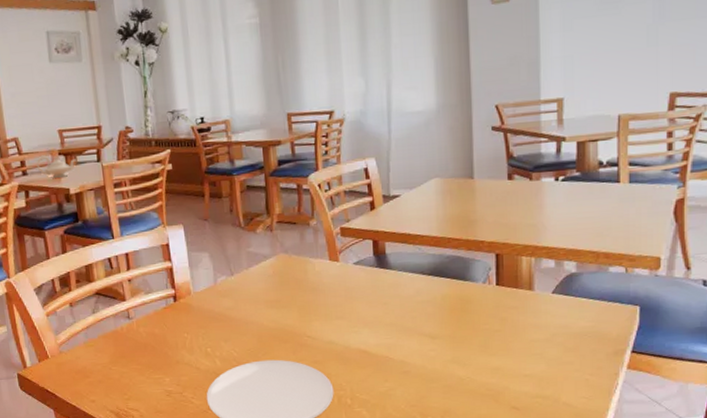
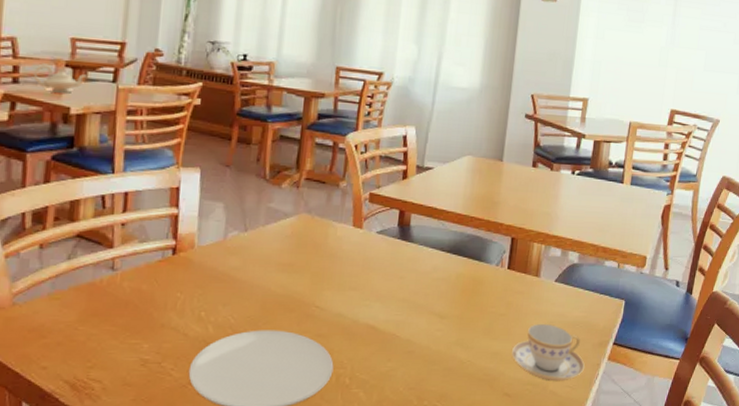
teacup: none [513,336,601,393] -> present [511,323,586,382]

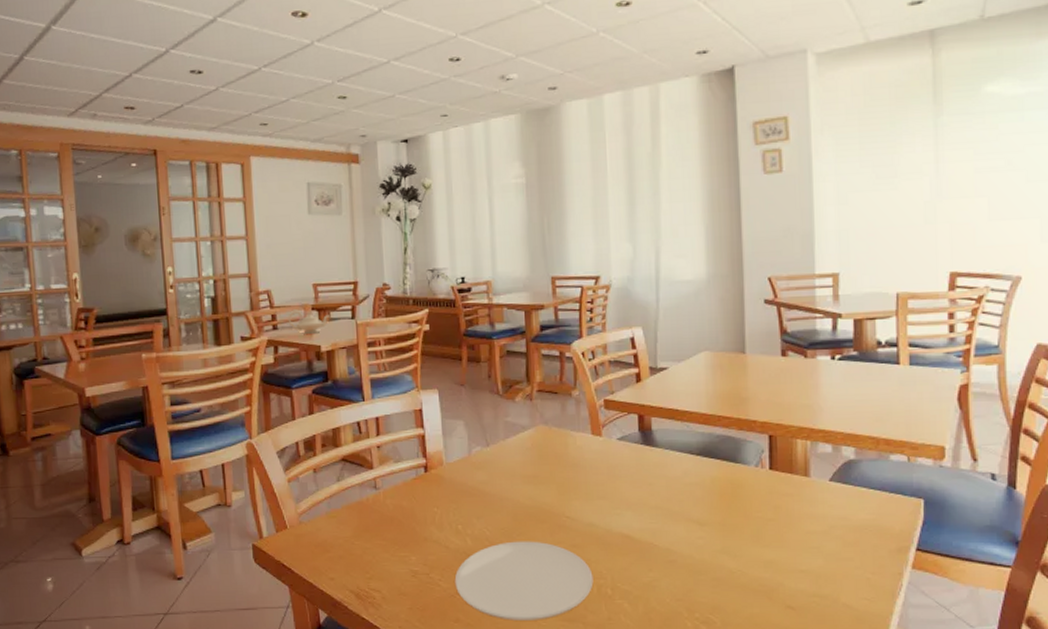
teacup: present [511,323,586,382] -> none [787,528,884,593]

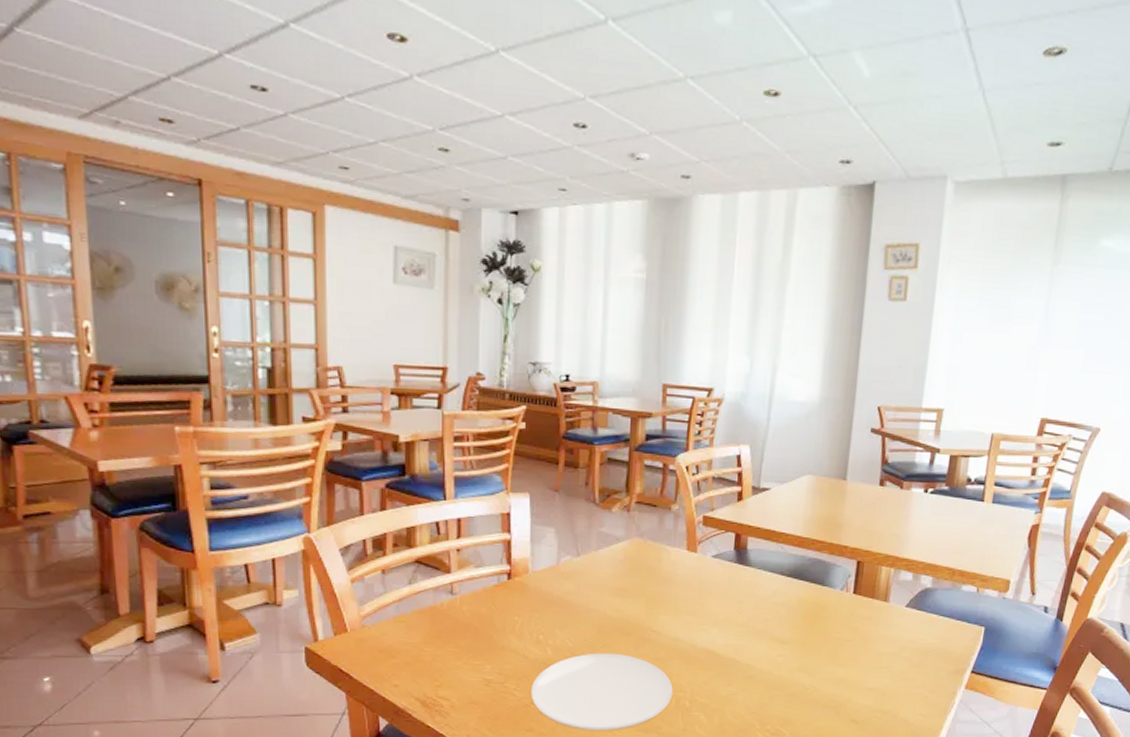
teapot: present [288,309,331,335] -> none [361,392,413,422]

